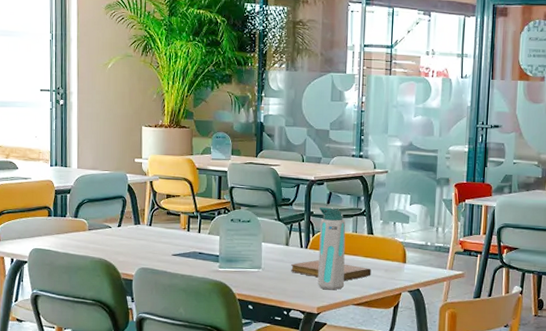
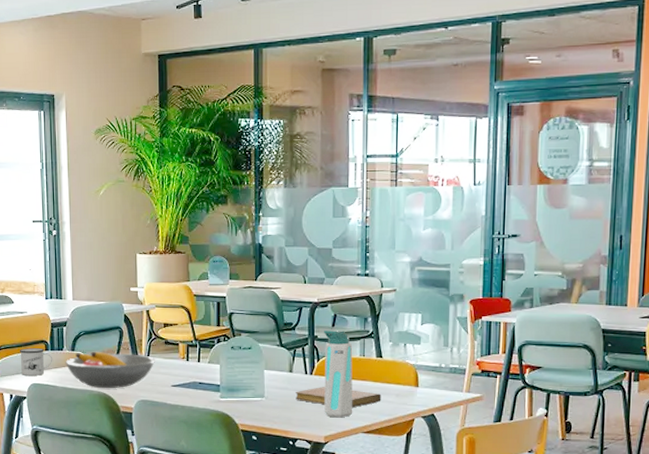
mug: none [22,213,56,241] -> present [20,348,53,376]
fruit bowl: none [67,219,157,256] -> present [65,351,155,389]

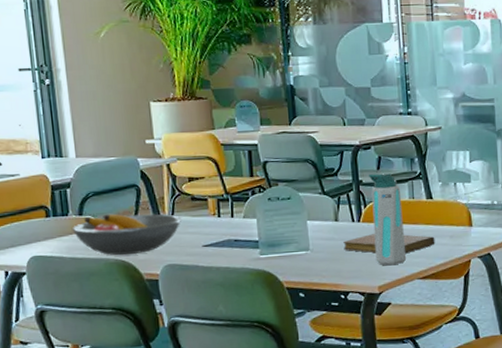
mug: present [20,348,53,376] -> none [13,215,57,248]

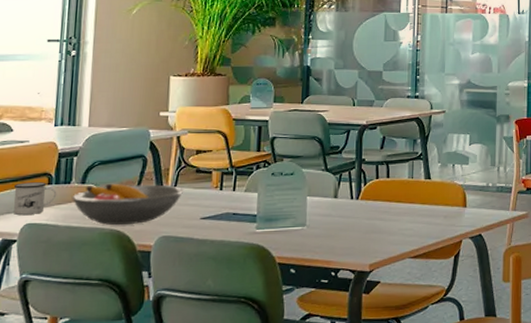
mug: none [13,215,57,248] -> present [13,182,57,215]
notebook: present [343,234,435,254] -> none [340,212,430,232]
water bottle: present [369,172,407,266] -> none [370,152,401,244]

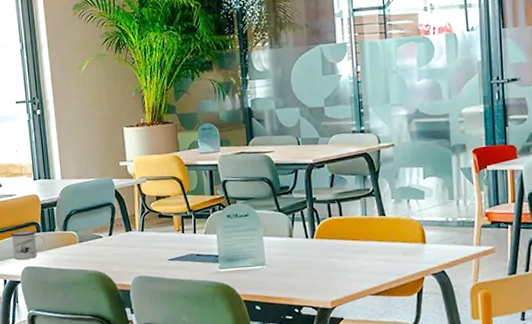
fruit bowl: present [71,183,183,226] -> none [57,229,150,268]

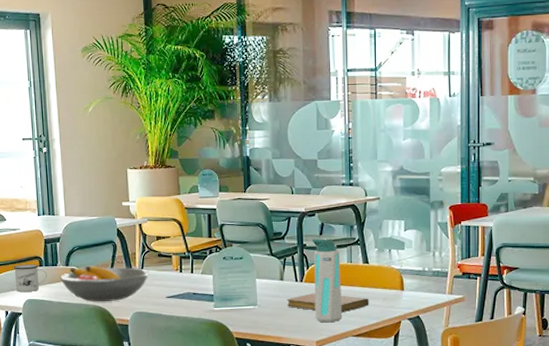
fruit bowl: none [57,229,150,268] -> present [59,265,149,302]
notebook: none [297,250,388,270] -> present [287,293,369,313]
water bottle: none [322,190,359,282] -> present [312,238,343,323]

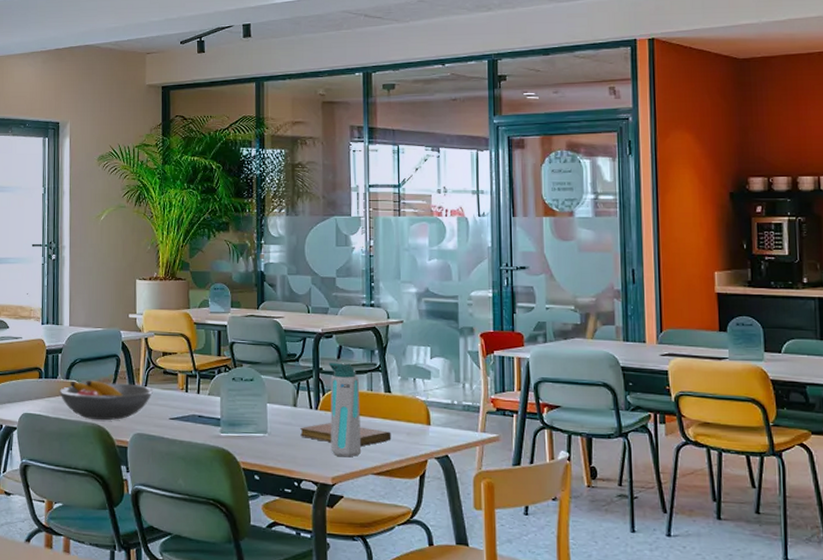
mug: present [14,264,48,292] -> none [12,375,47,405]

